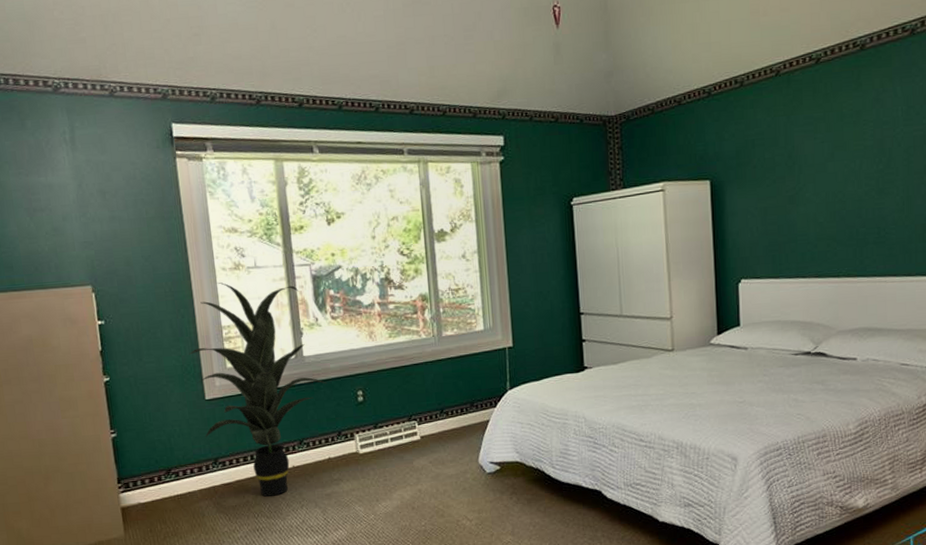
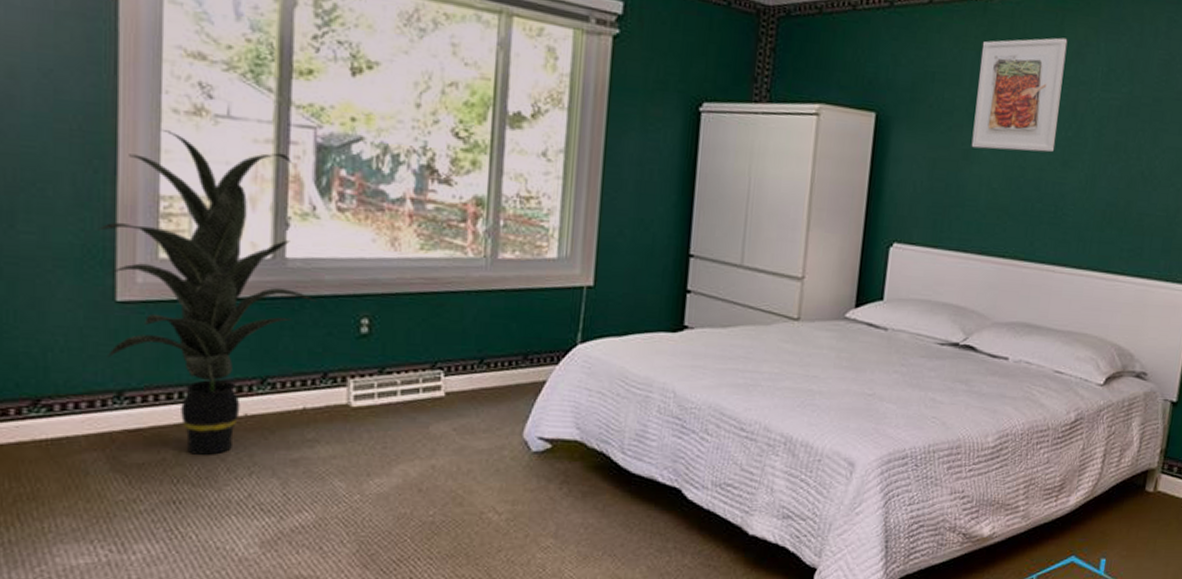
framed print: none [791,90,869,193] -> present [971,37,1068,152]

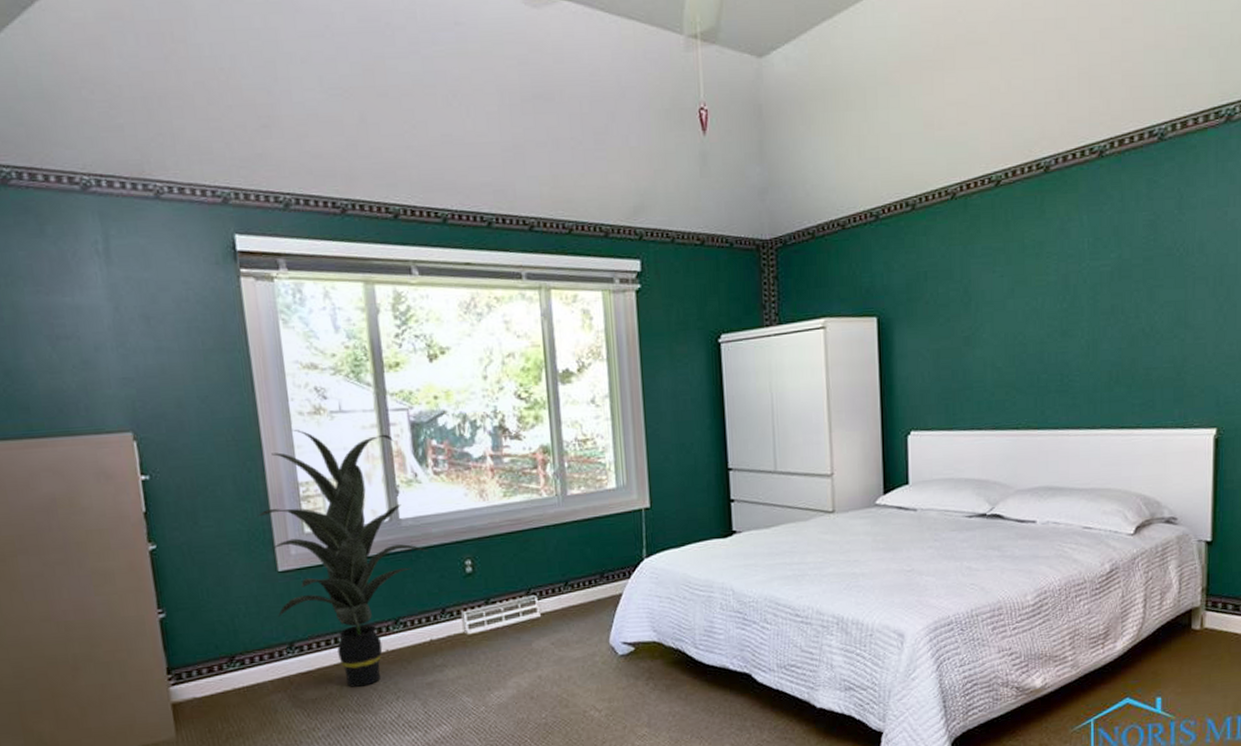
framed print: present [971,37,1068,152] -> none [967,218,1052,334]

